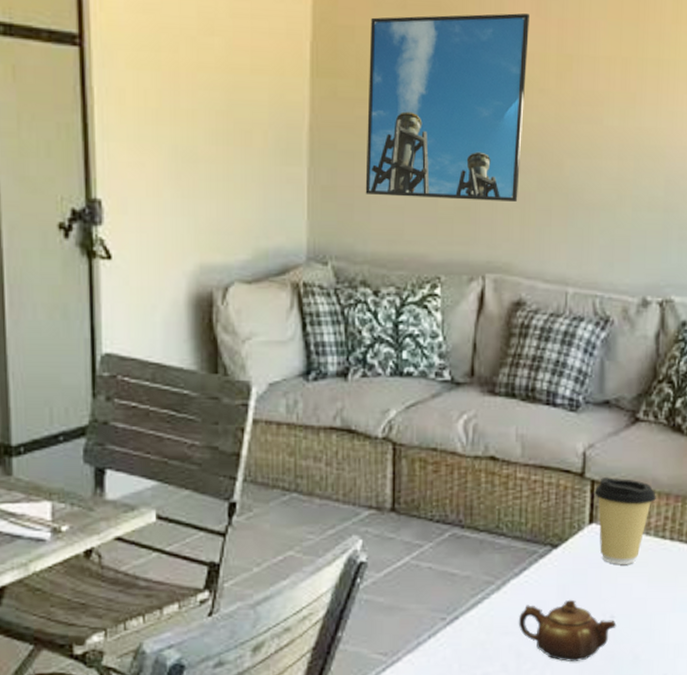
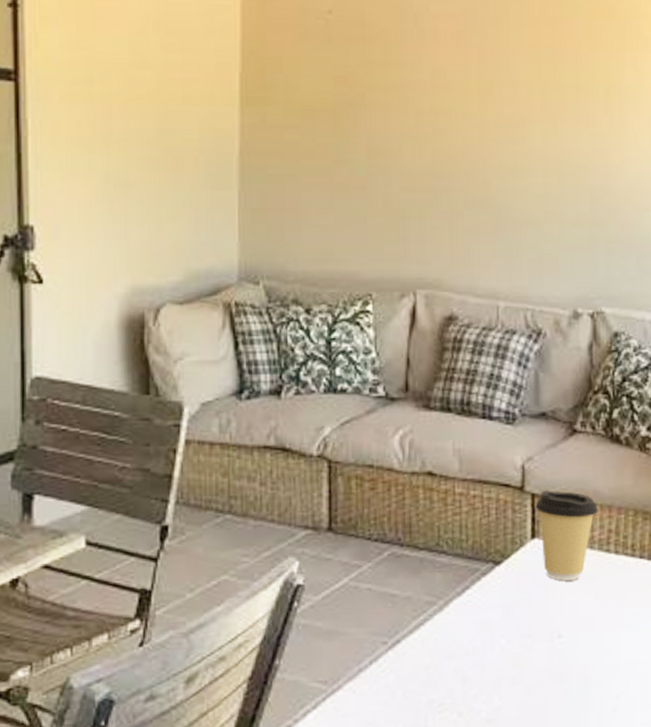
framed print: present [365,13,529,201] -> none [295,44,451,219]
teapot: present [518,599,617,662] -> none [462,618,565,686]

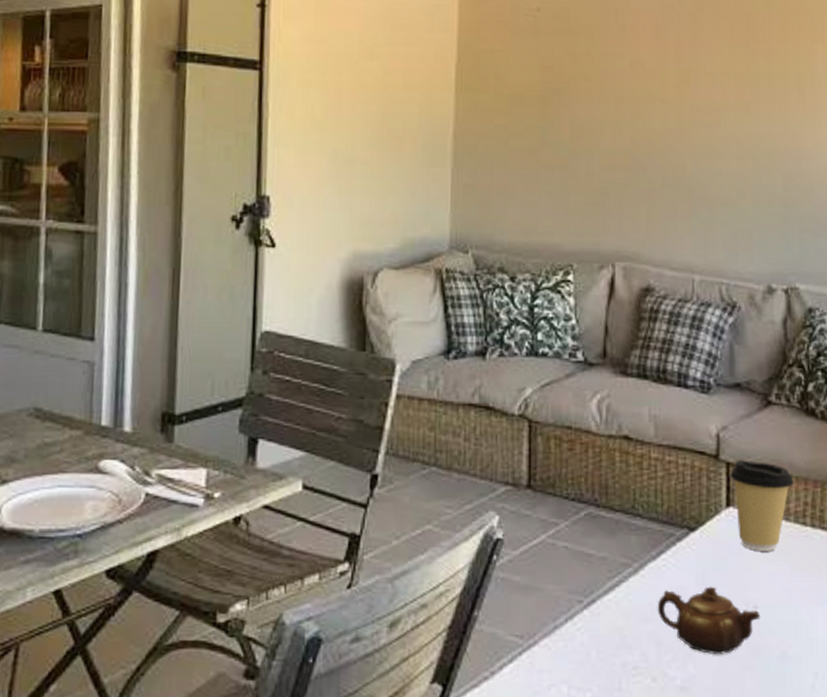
teapot: none [462,618,565,686] -> present [657,586,761,655]

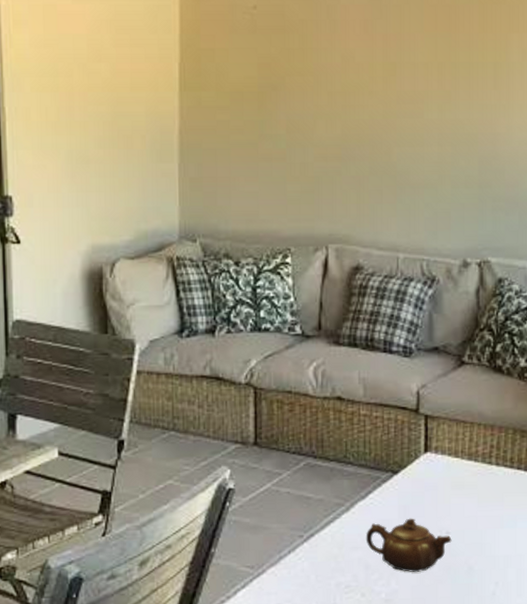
coffee cup: present [730,460,794,551] -> none [428,413,482,487]

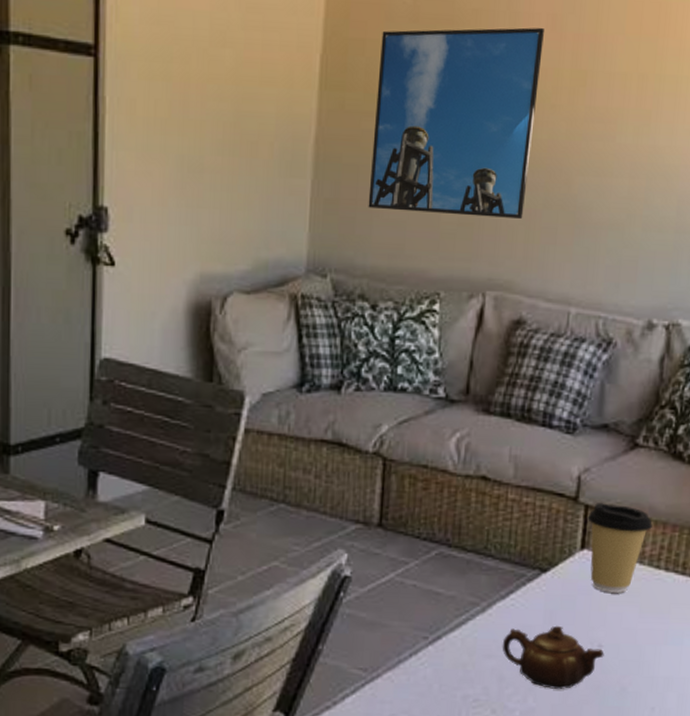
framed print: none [226,32,358,185] -> present [368,27,544,219]
coffee cup: none [428,413,482,487] -> present [587,503,652,593]

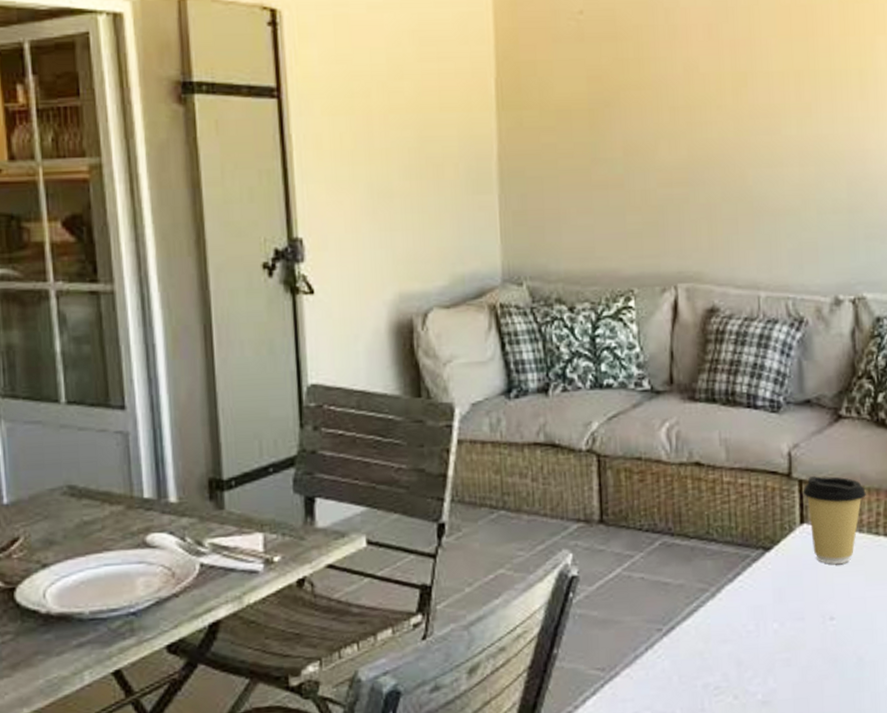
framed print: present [368,27,544,219] -> none [551,38,704,216]
teapot: present [502,625,604,690] -> none [735,602,837,668]

